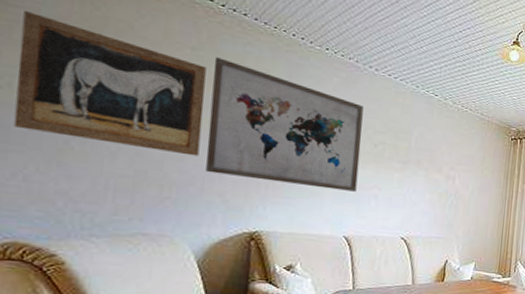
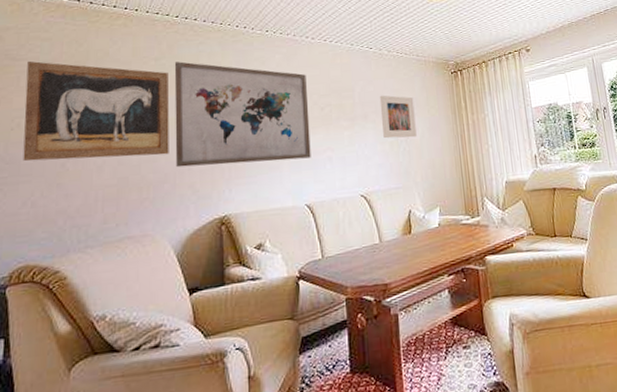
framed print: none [433,145,470,194] -> present [379,95,417,139]

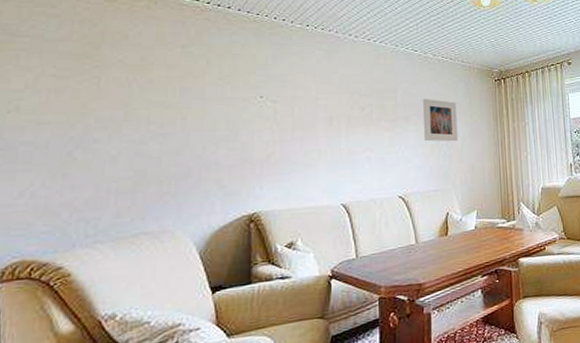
wall art: present [23,61,170,162] -> none [21,38,197,148]
wall art: present [174,61,311,168] -> none [201,51,349,162]

